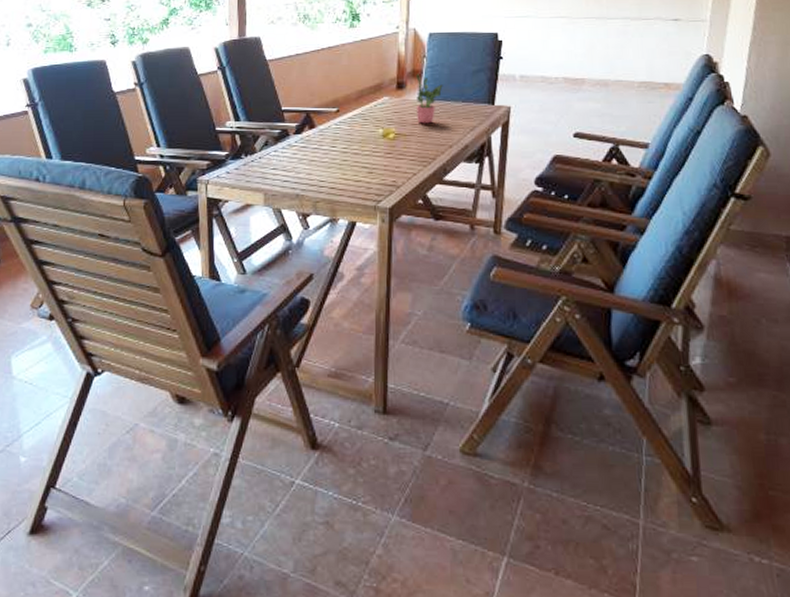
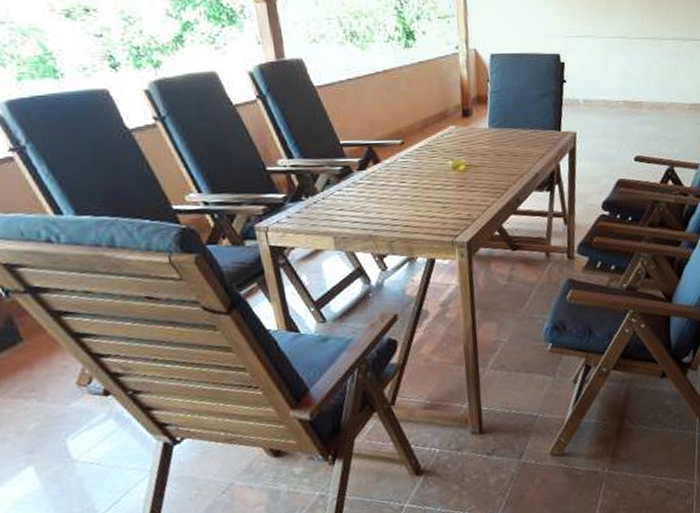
potted plant: present [416,74,443,124] -> none [481,100,510,153]

